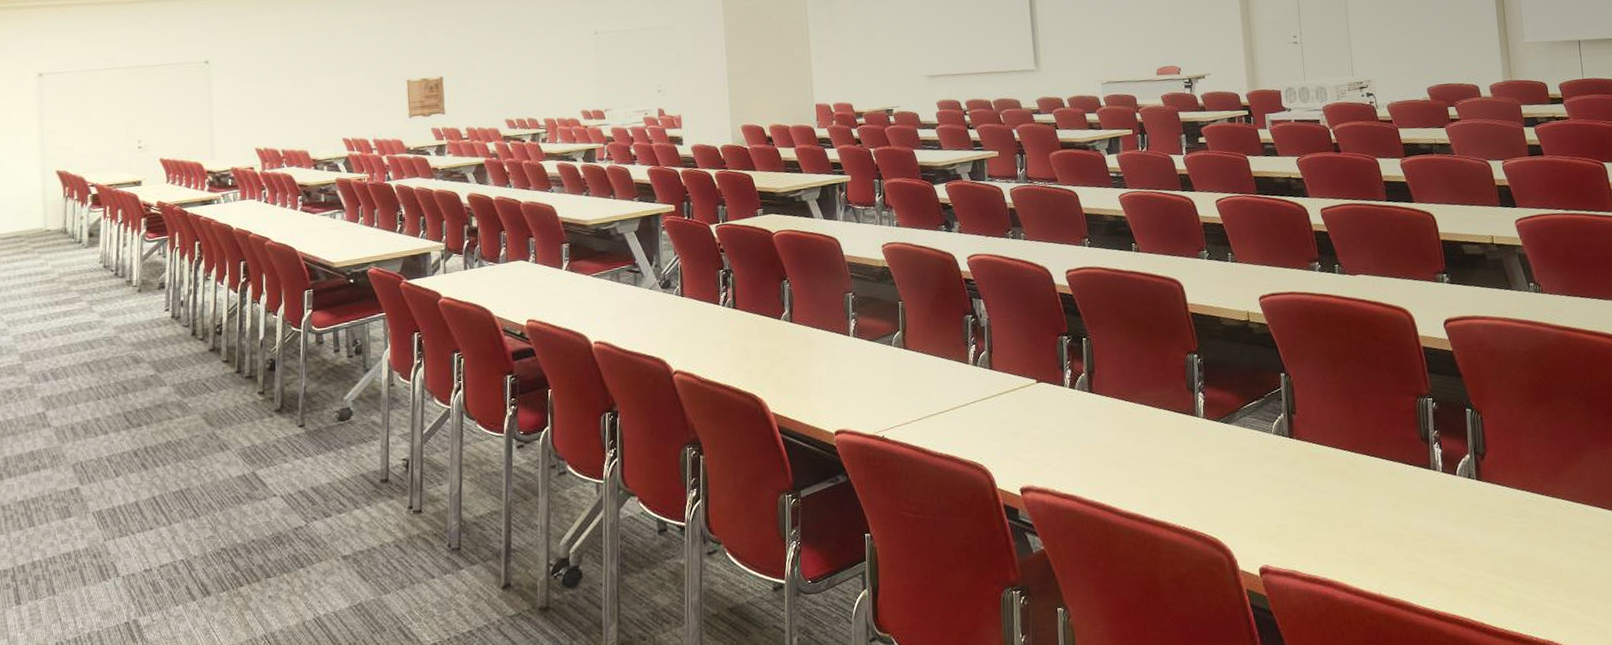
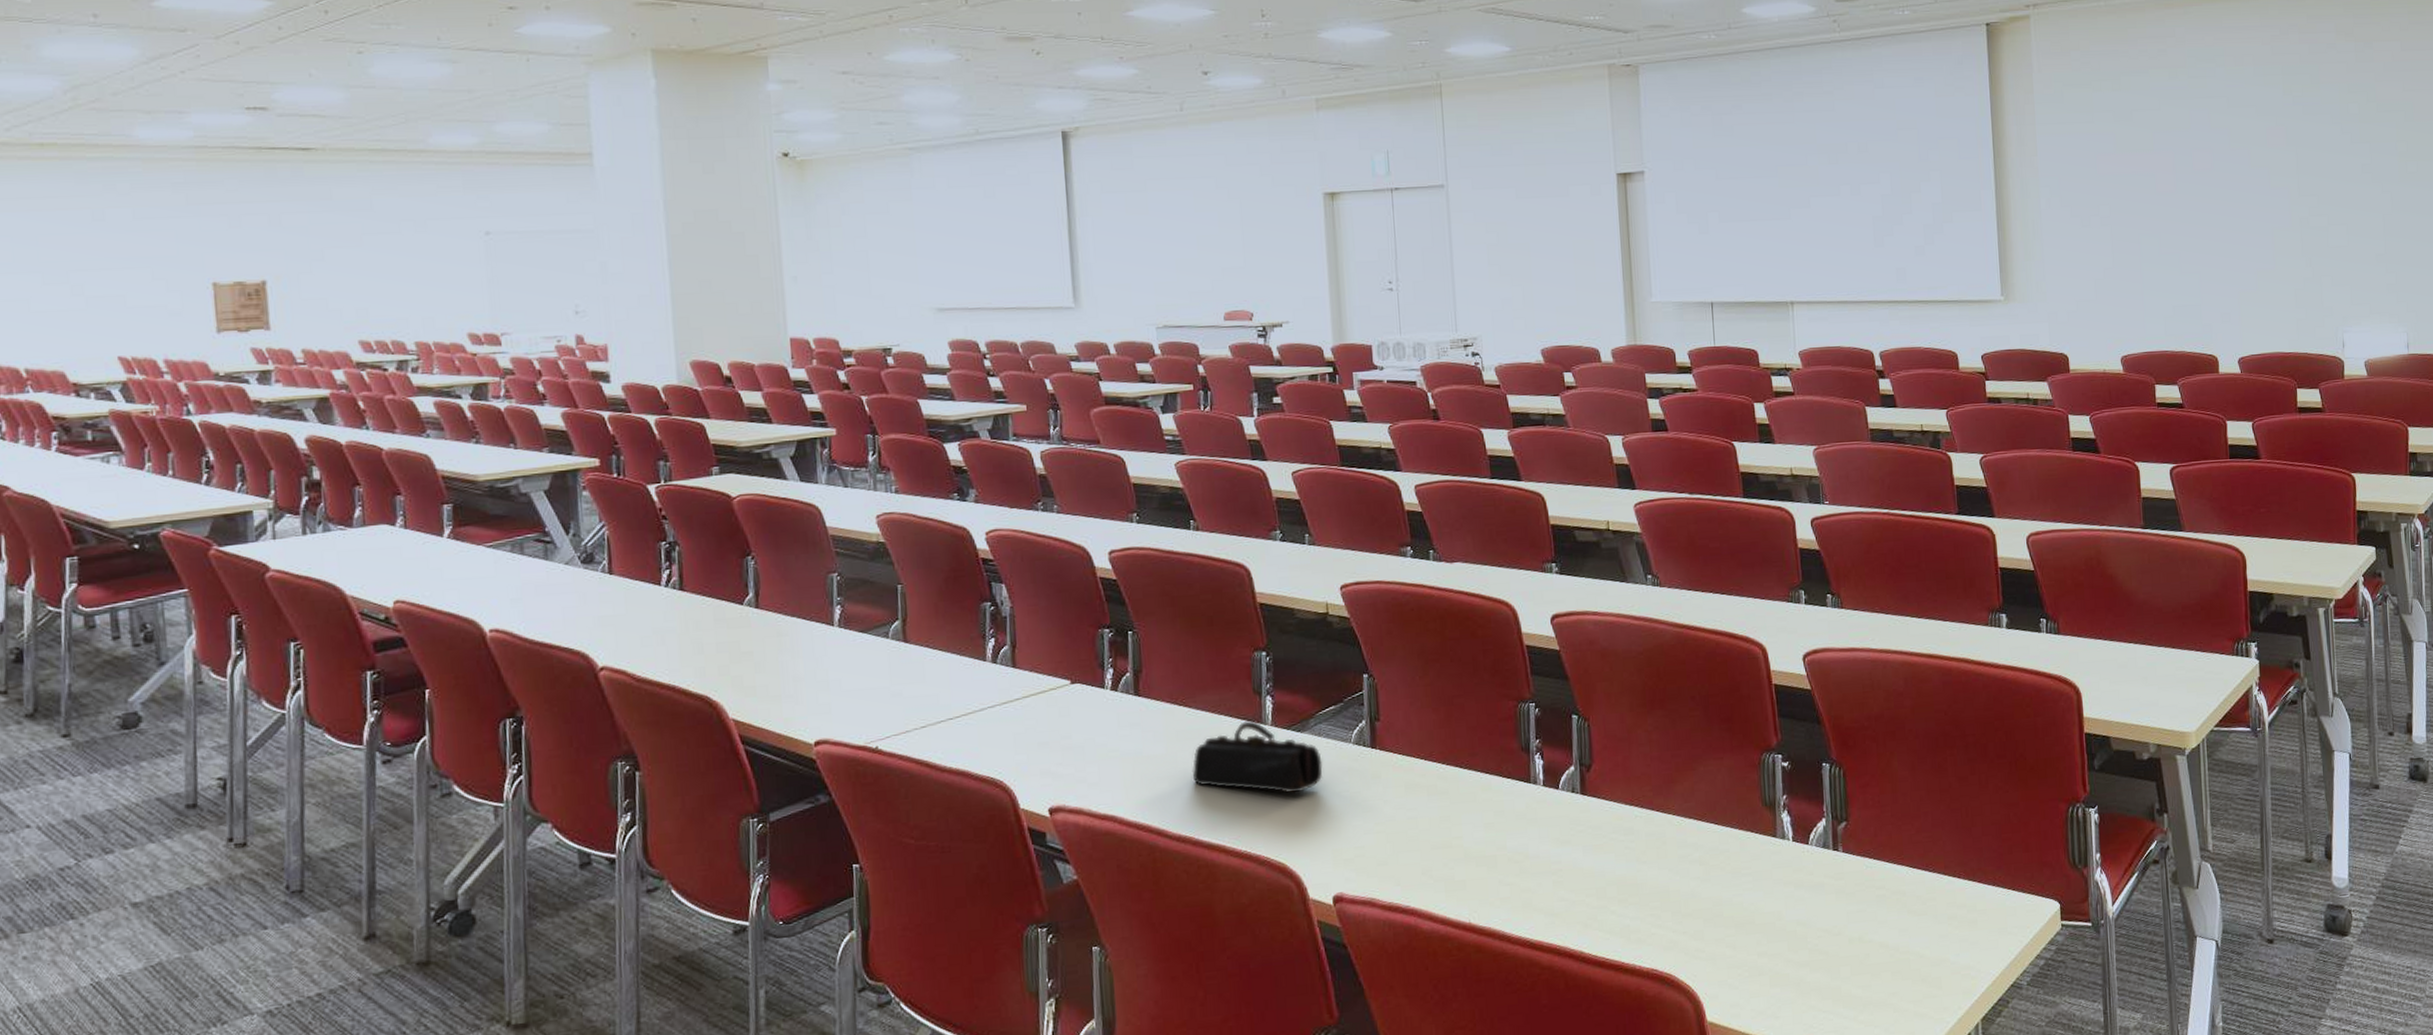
pencil case: none [1137,413,1248,478] -> present [1192,720,1323,794]

